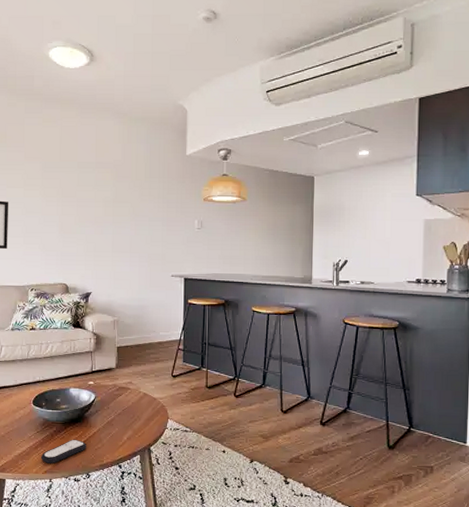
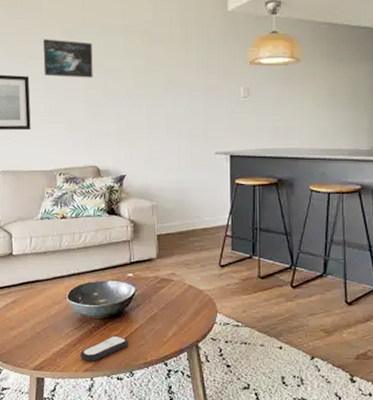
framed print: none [23,170,67,206] -> present [42,39,93,78]

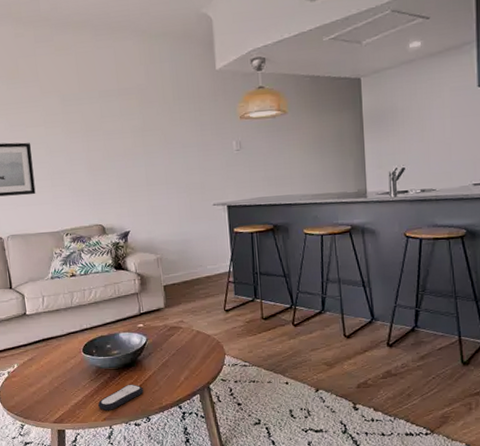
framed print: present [42,39,93,78] -> none [41,106,93,142]

